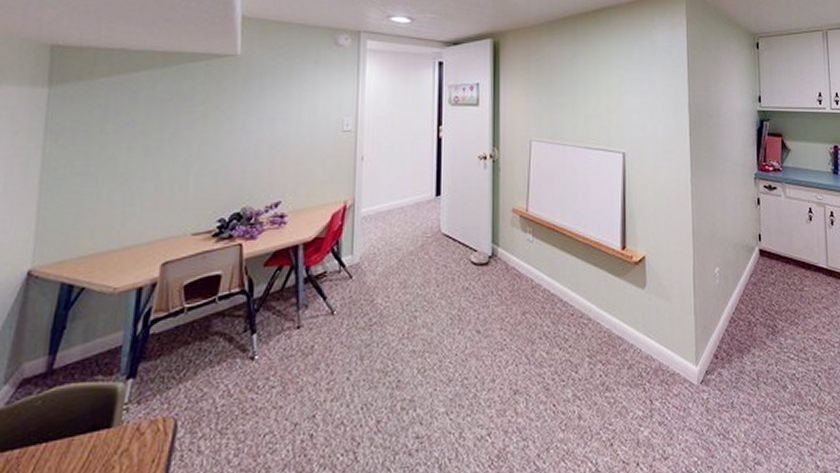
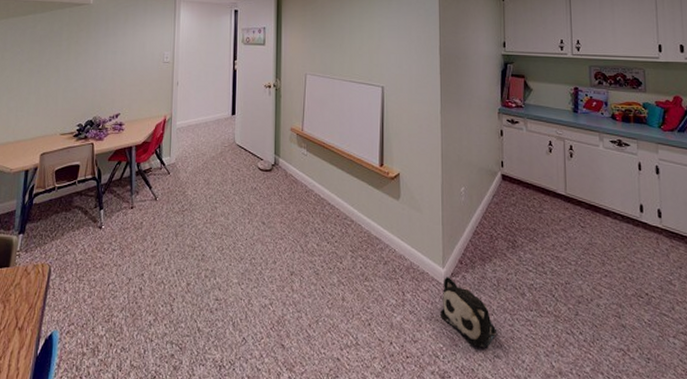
plush toy: none [694,374,757,456] -> present [440,276,496,348]

